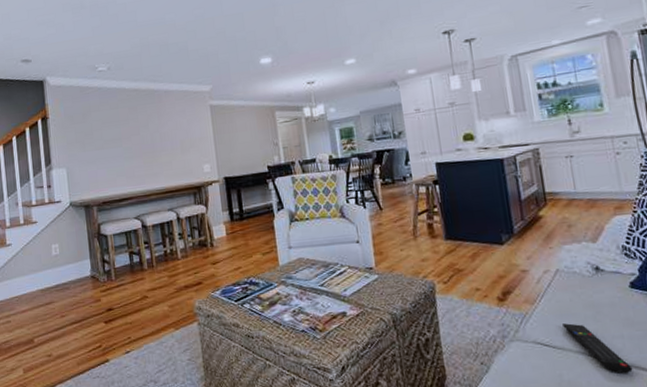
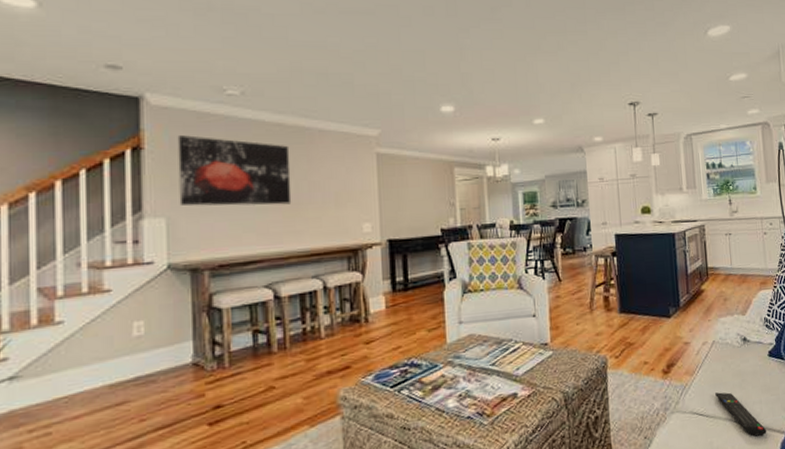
wall art: none [69,105,149,159] -> present [177,135,292,207]

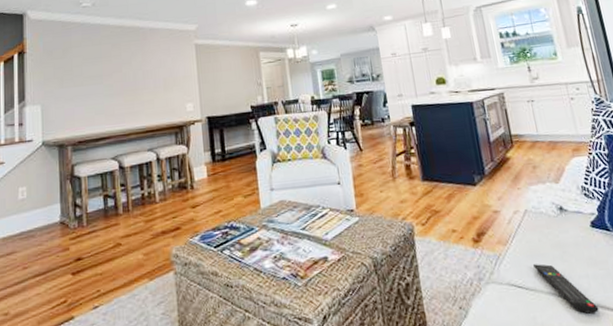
wall art: present [177,135,292,207] -> none [49,40,131,96]

